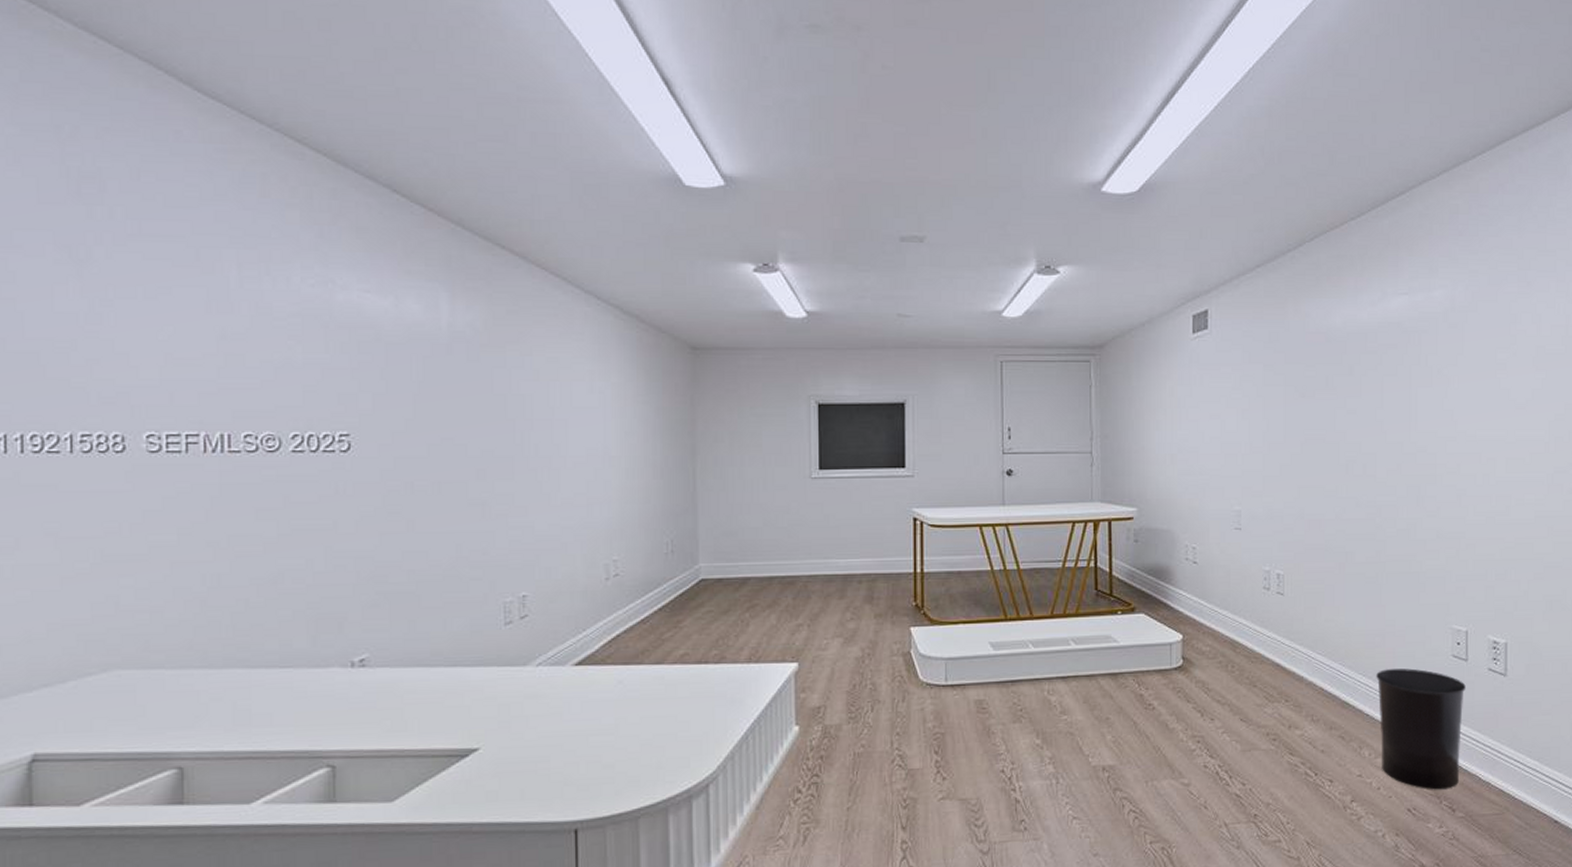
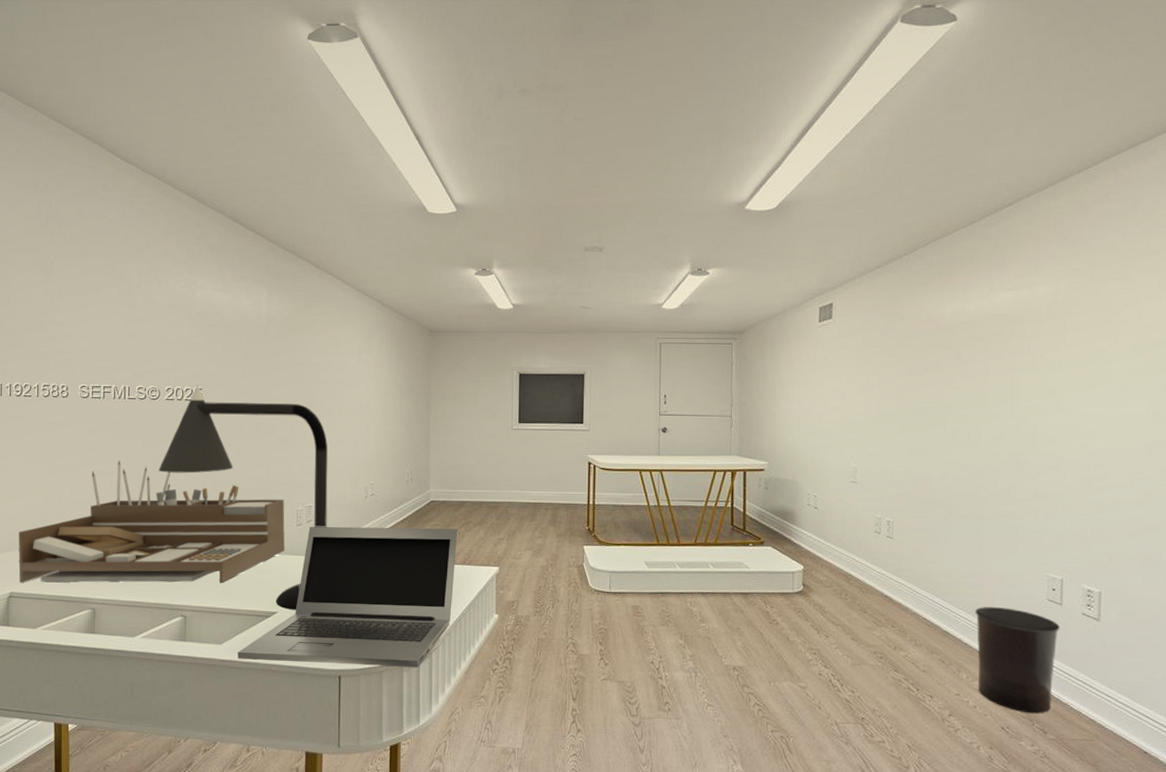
desk organizer: none [45,543,487,739] -> present [18,459,285,583]
desk lamp: none [282,428,550,745] -> present [158,384,328,611]
laptop: none [419,615,740,820] -> present [237,526,458,667]

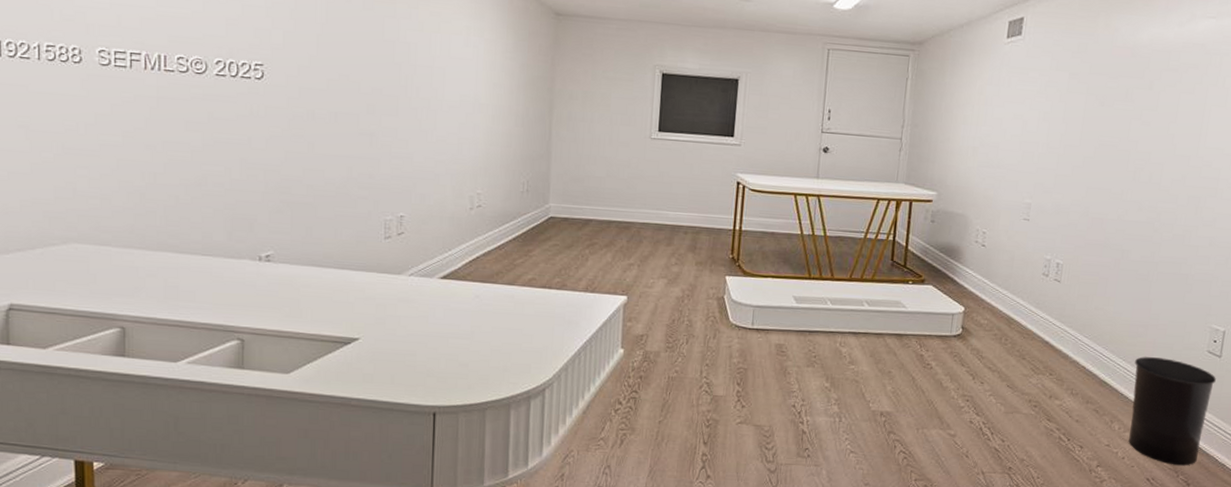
desk organizer: present [18,459,285,583] -> none [19,146,370,302]
desk lamp: present [158,384,328,611] -> none [206,58,425,338]
laptop: present [237,526,458,667] -> none [309,240,581,405]

